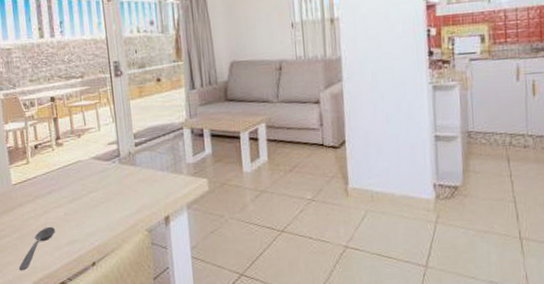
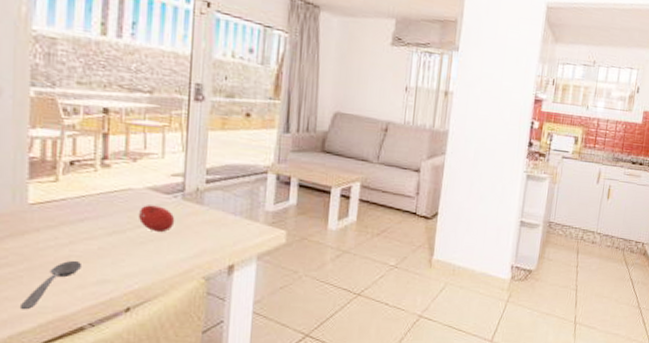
fruit: none [88,172,117,195] -> present [138,205,175,233]

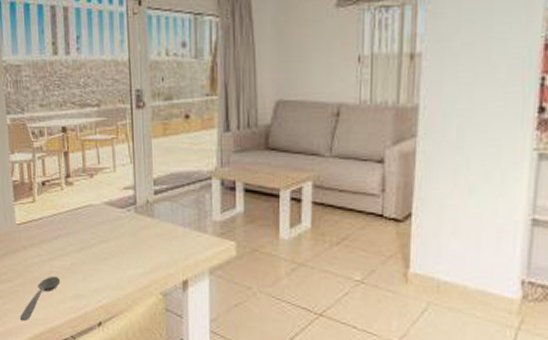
fruit: present [138,205,175,233] -> none [99,220,131,248]

